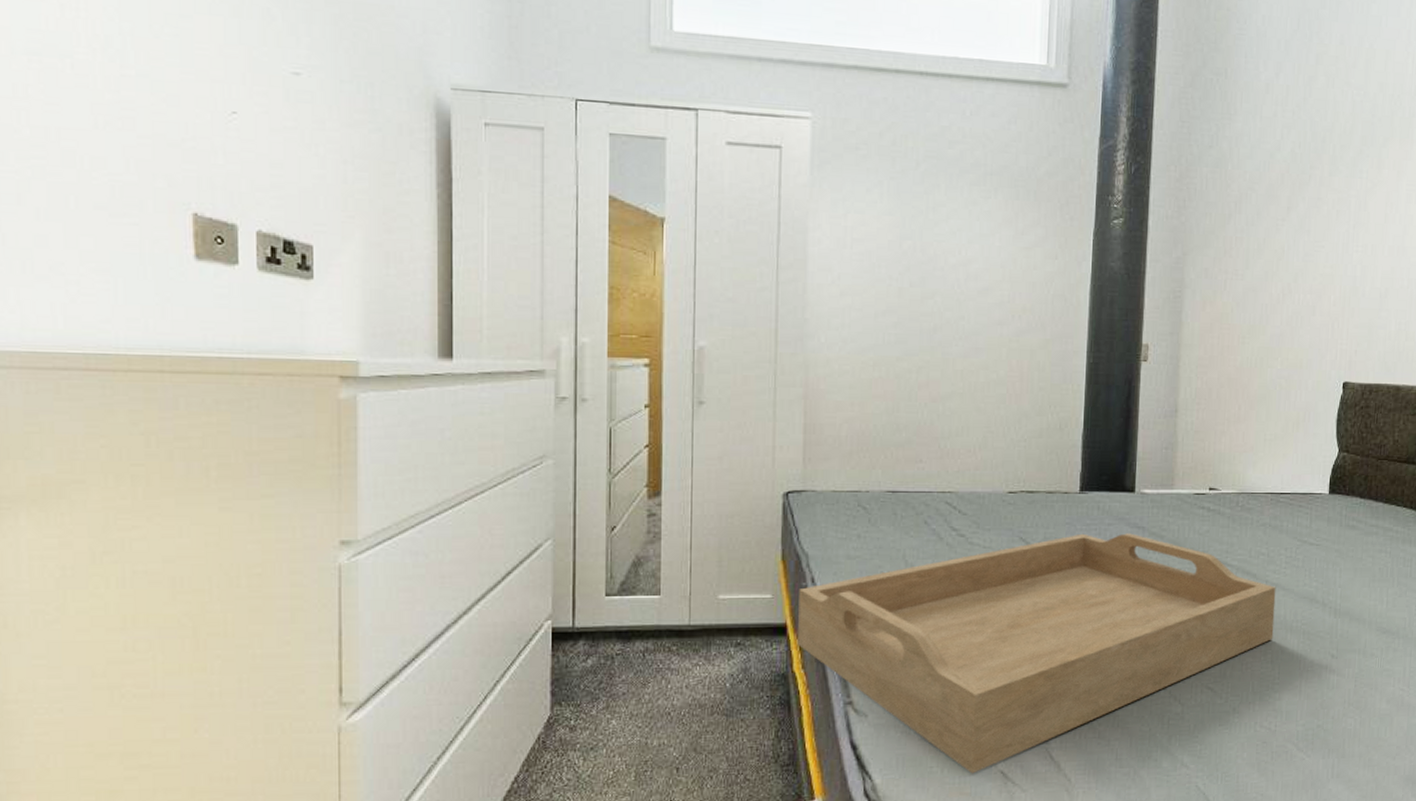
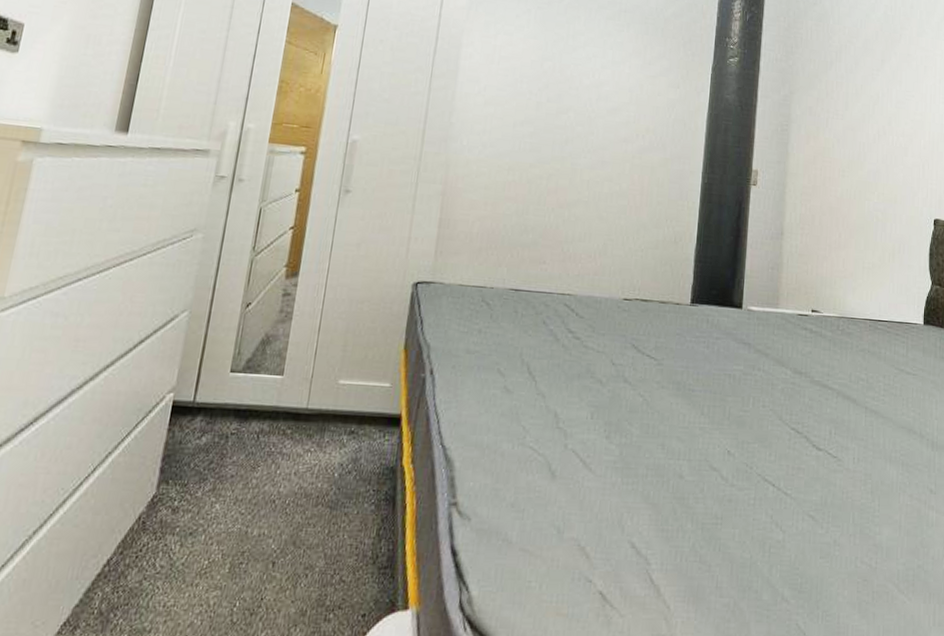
serving tray: present [798,533,1276,774] -> none [410,345,875,593]

